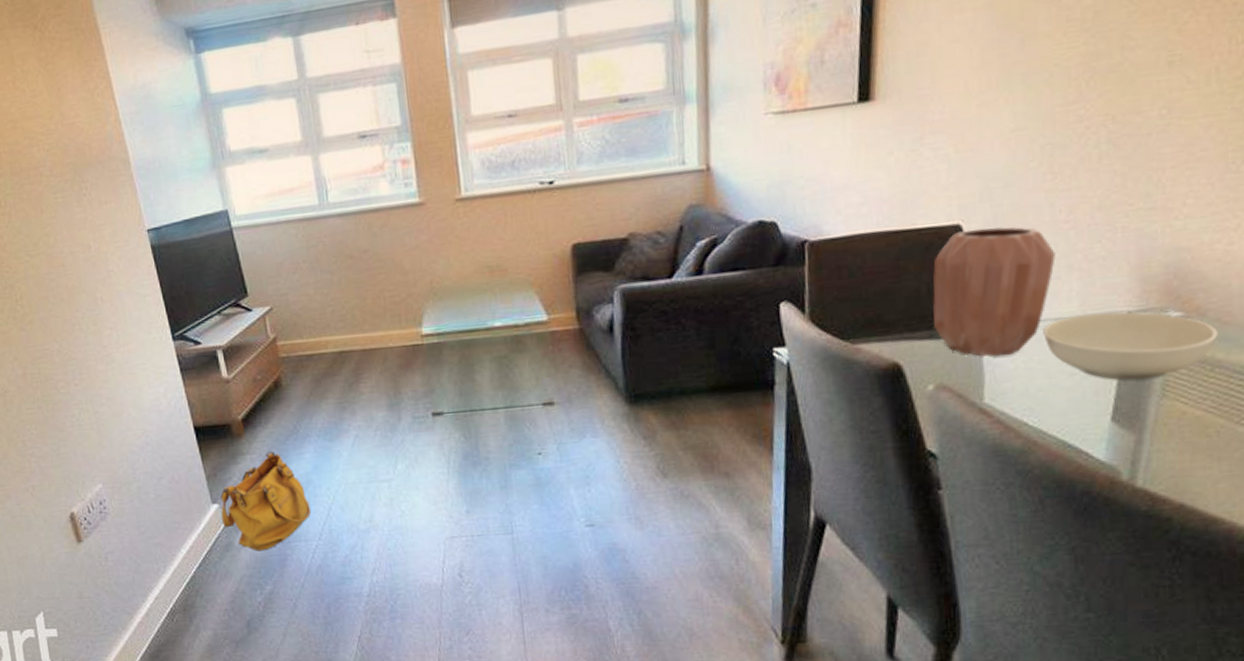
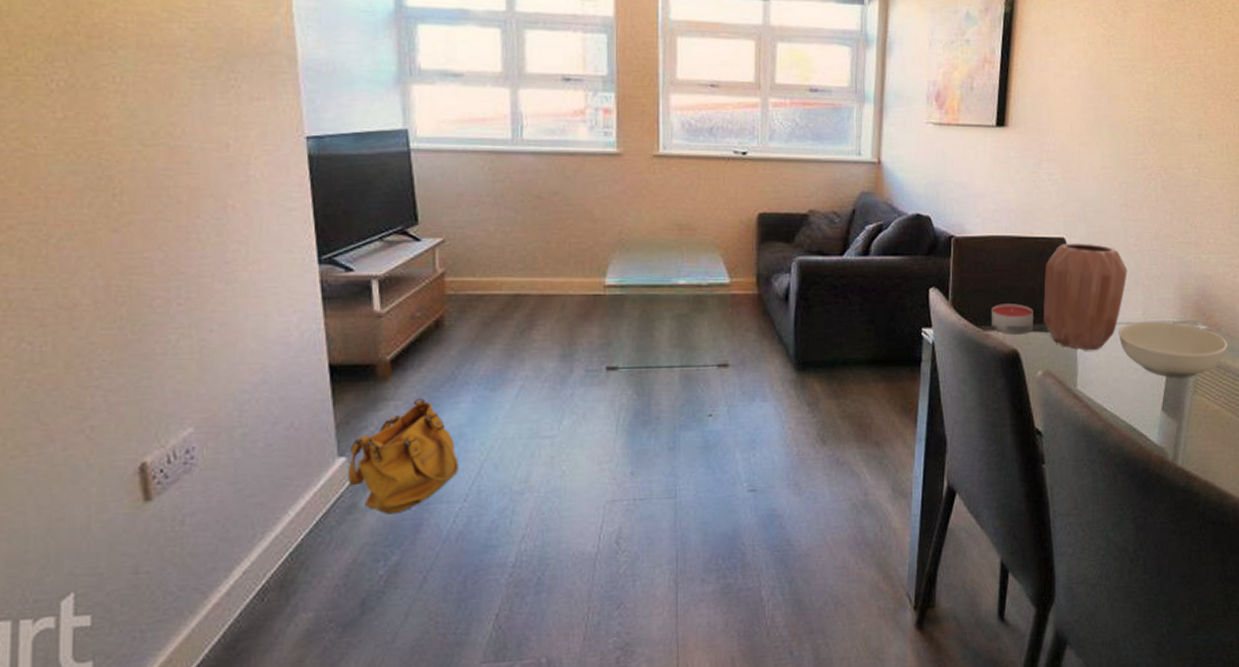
candle: none [862,309,920,347] -> present [991,304,1033,335]

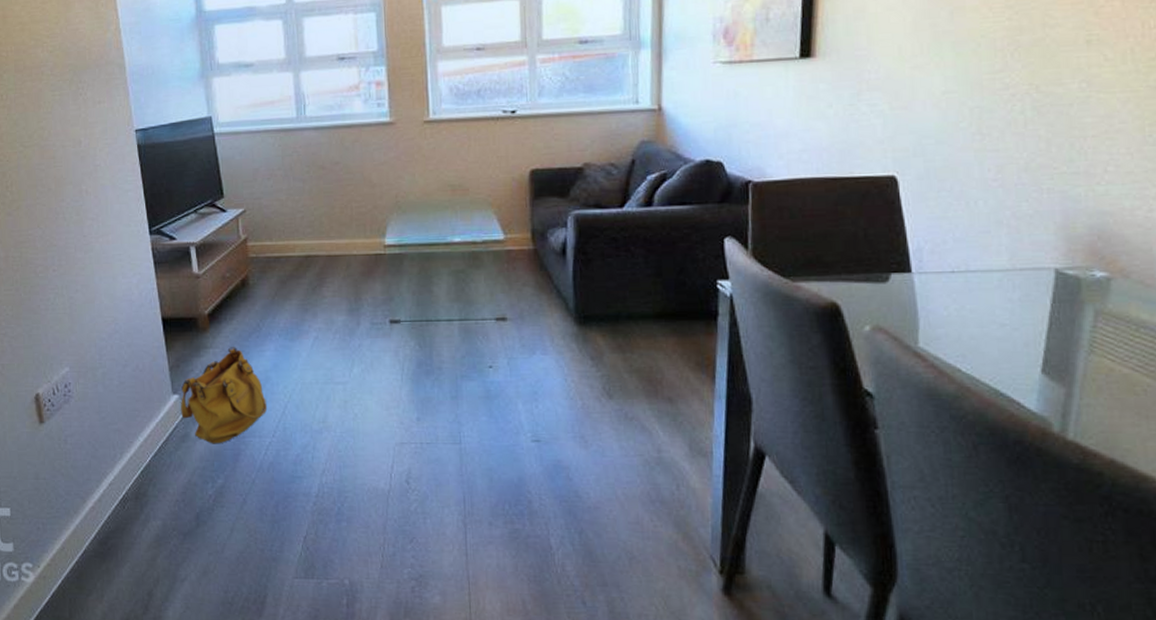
candle: present [991,304,1033,335] -> none [801,252,857,286]
vase: present [1043,243,1128,350] -> none [869,180,985,302]
bowl: present [1118,321,1228,379] -> none [974,267,1142,336]

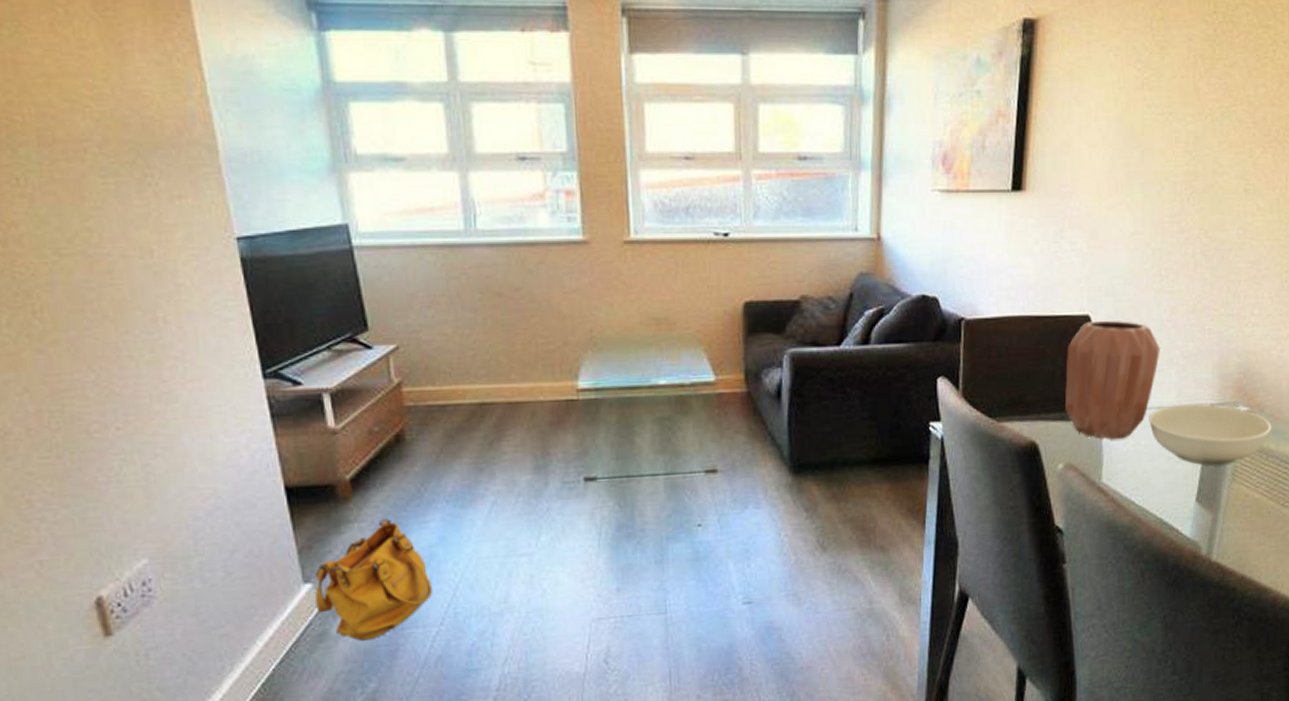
vase: none [869,180,985,302] -> present [1065,320,1160,439]
bowl: none [974,267,1142,336] -> present [1149,404,1272,466]

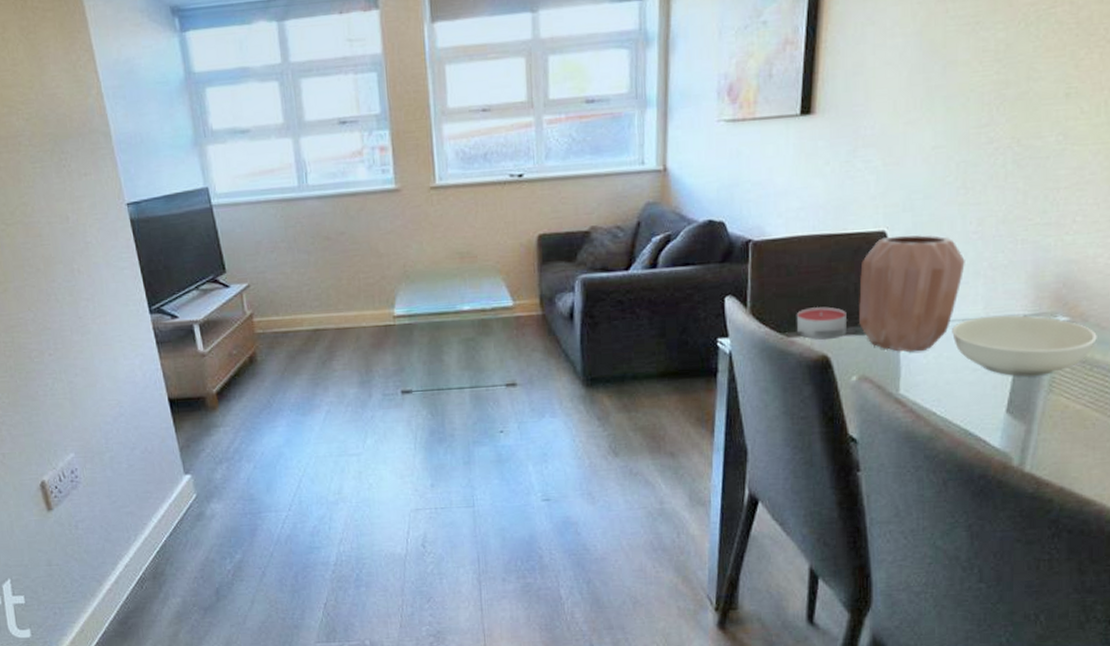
handbag: present [315,519,432,641] -> none [193,424,281,521]
candle: none [1006,391,1054,426] -> present [796,306,847,340]

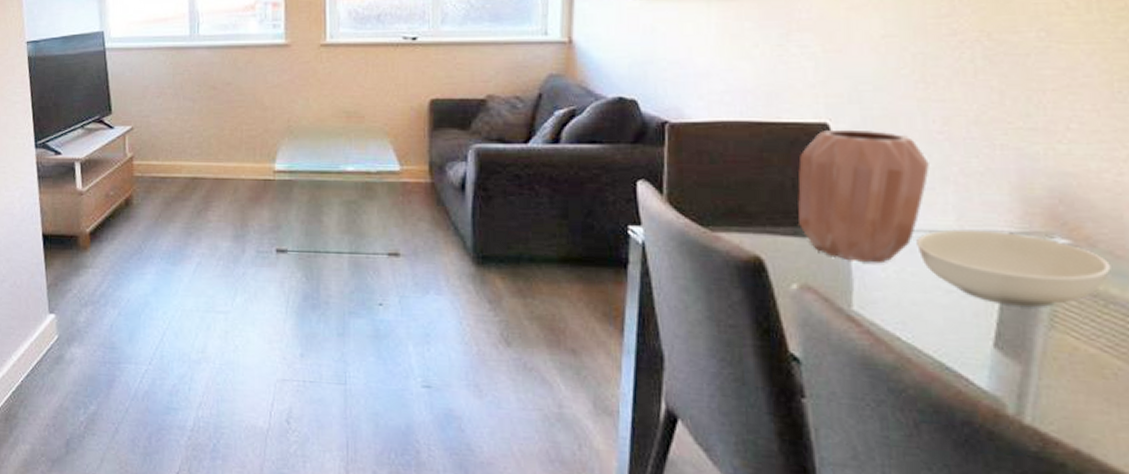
candle: present [796,306,847,340] -> none [722,201,784,239]

